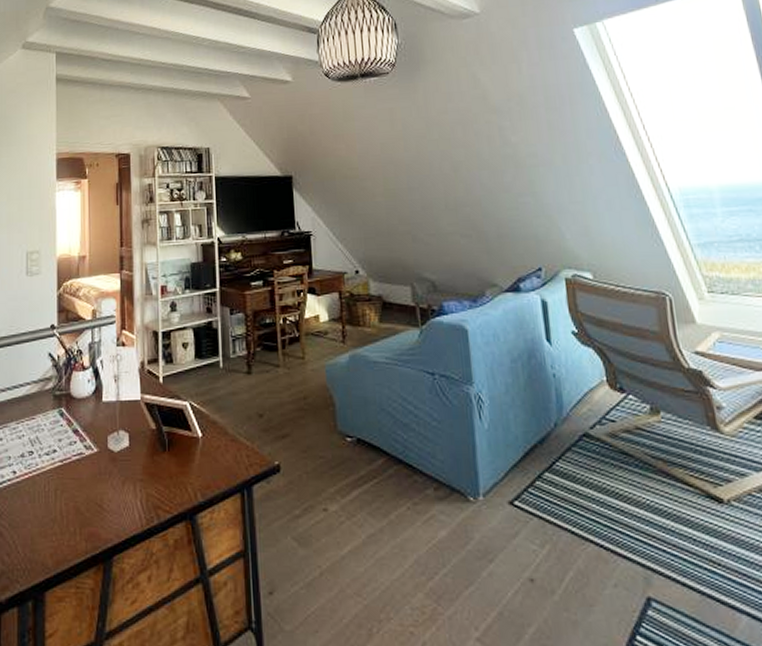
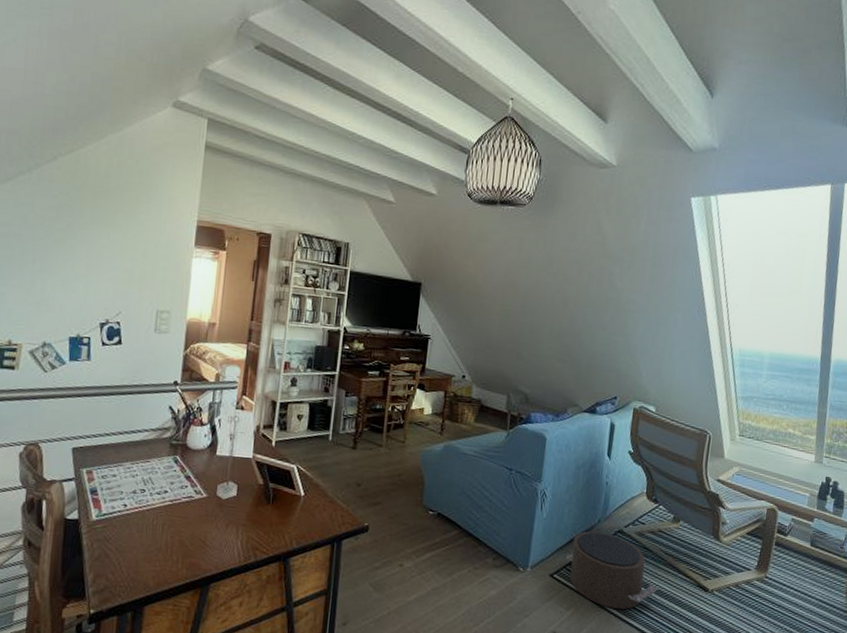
pouf: none [524,438,656,539] -> present [566,531,659,609]

